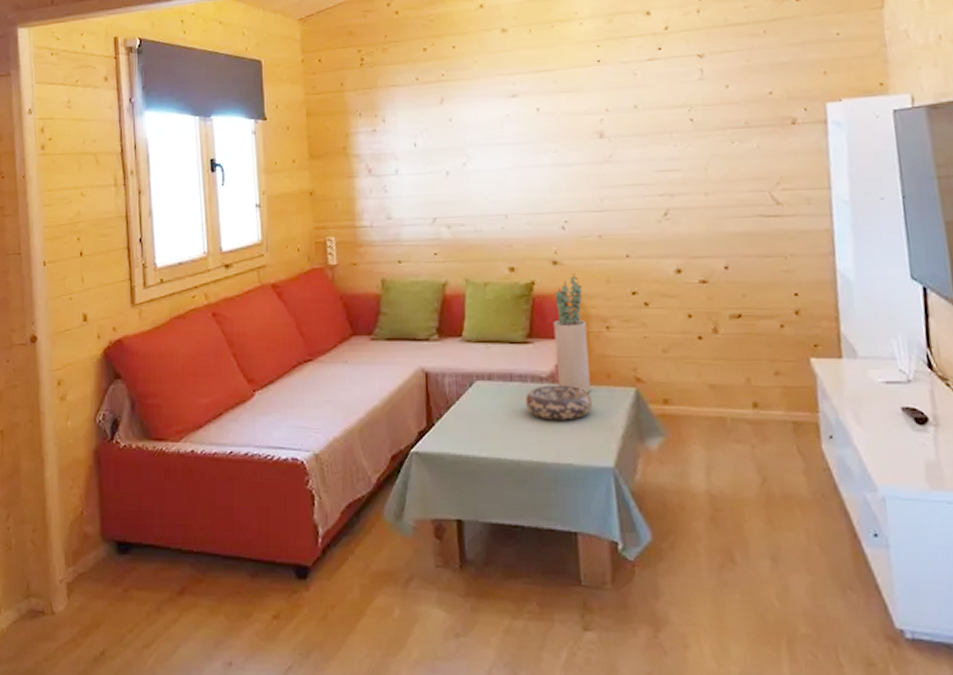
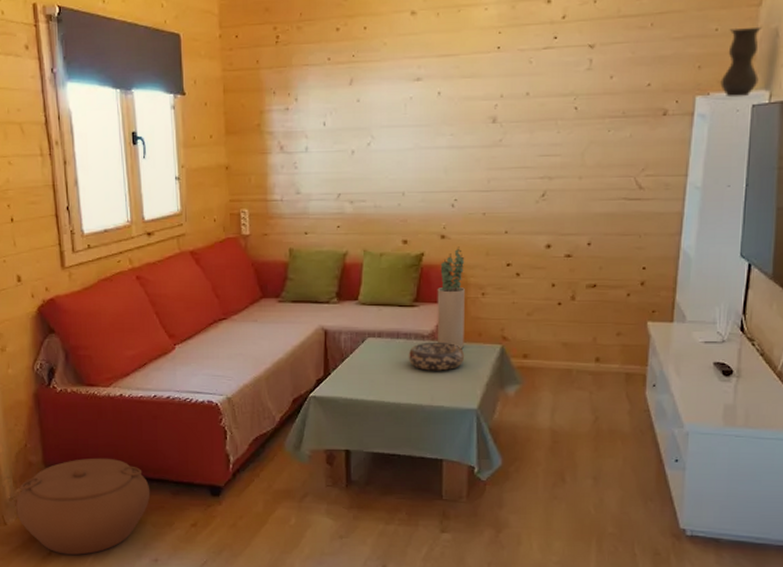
basket: none [67,529,224,655] -> present [16,458,151,555]
vase: none [852,29,896,103] -> present [720,26,763,98]

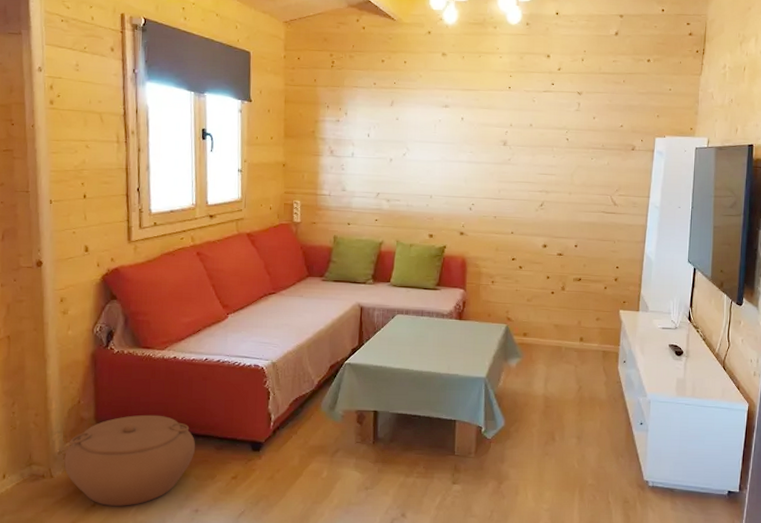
decorative bowl: present [408,342,465,371] -> none [430,319,477,345]
vase: present [437,246,466,350] -> none [454,242,479,327]
vase: present [720,26,763,98] -> none [673,90,703,141]

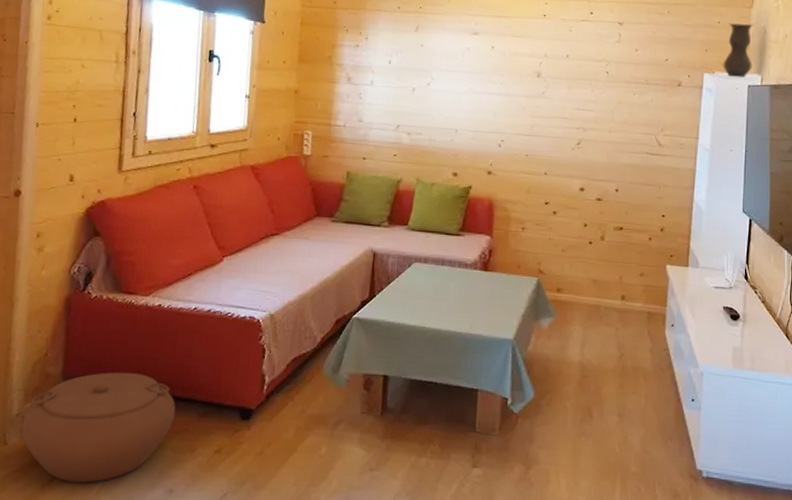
vase: none [673,90,703,141] -> present [723,23,754,79]

